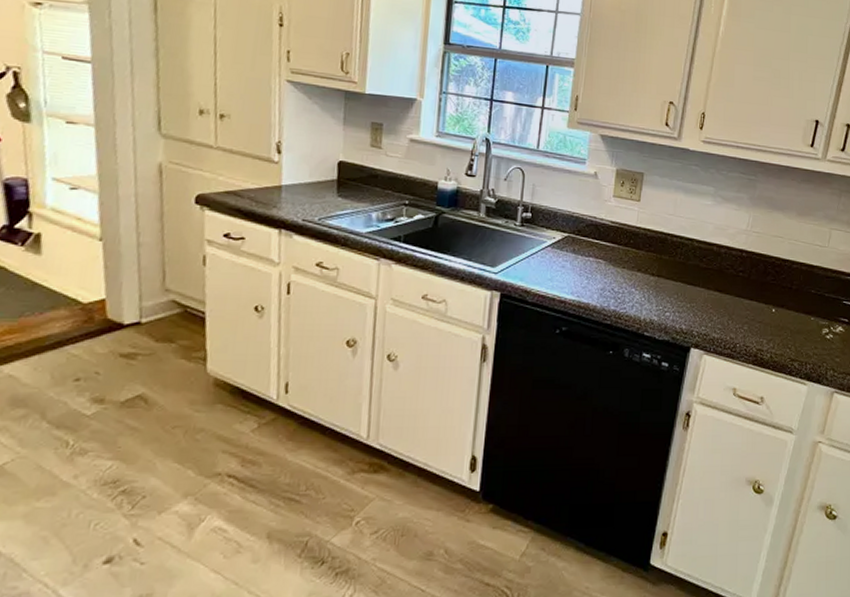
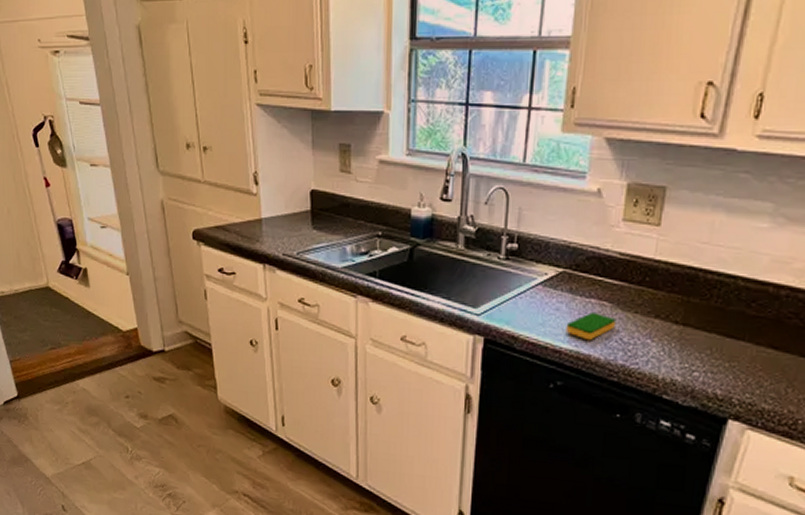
dish sponge: none [569,269,609,292] -> present [565,312,617,341]

